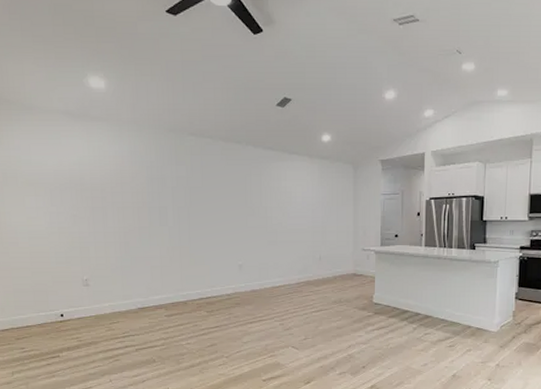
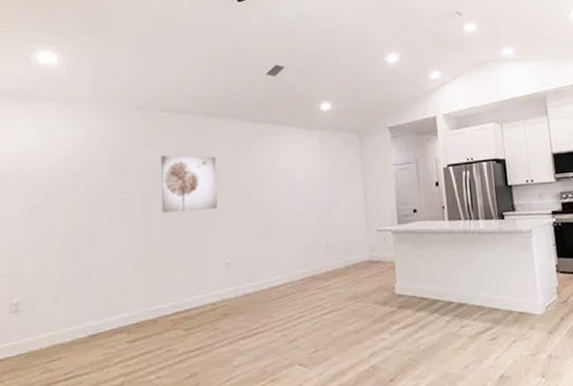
wall art: none [188,174,233,221] -> present [161,155,217,213]

